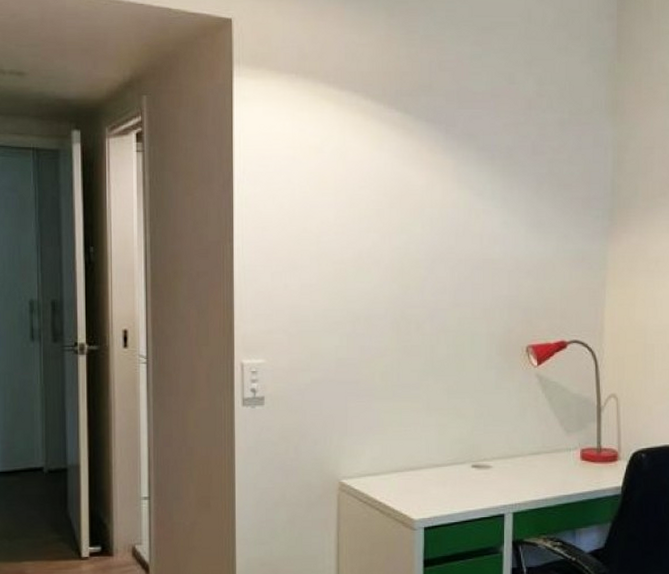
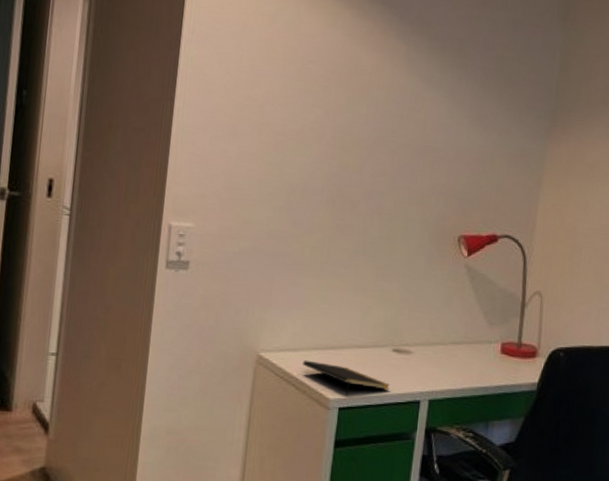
notepad: none [384,483,472,515] -> present [302,360,390,395]

